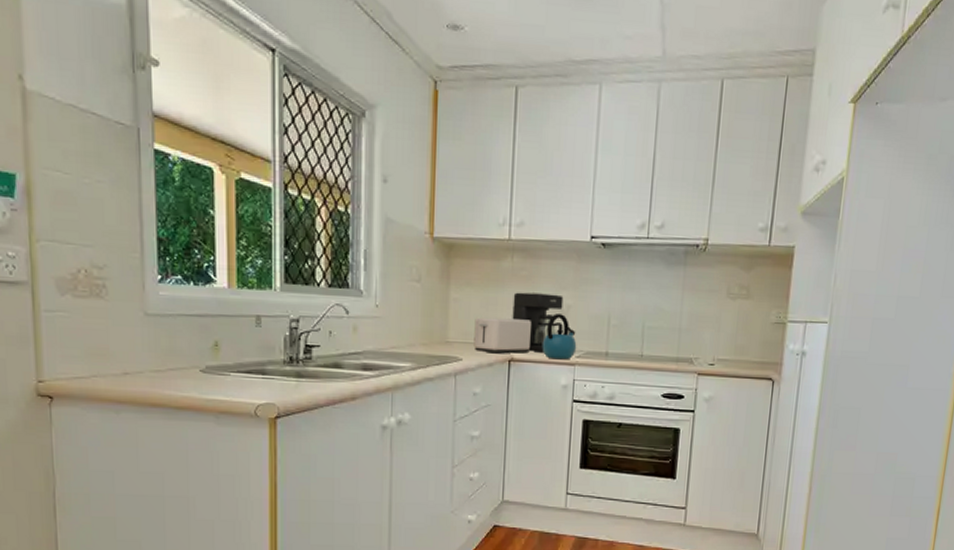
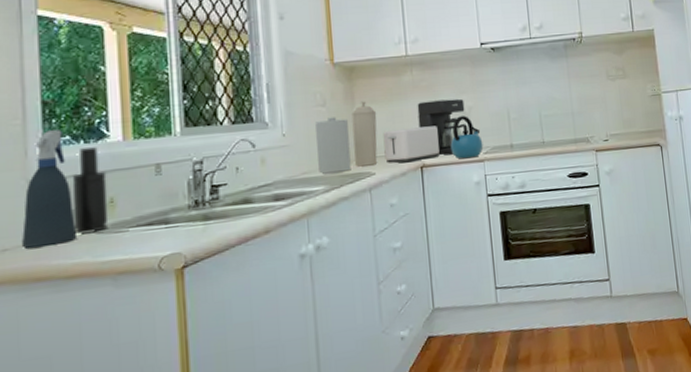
spray bottle: none [140,268,185,376] -> present [22,130,76,249]
soap dispenser: none [183,290,213,372] -> present [73,147,109,235]
paper towel holder: none [406,294,441,352] -> present [315,117,351,174]
canister: none [444,283,471,351] -> present [351,101,378,167]

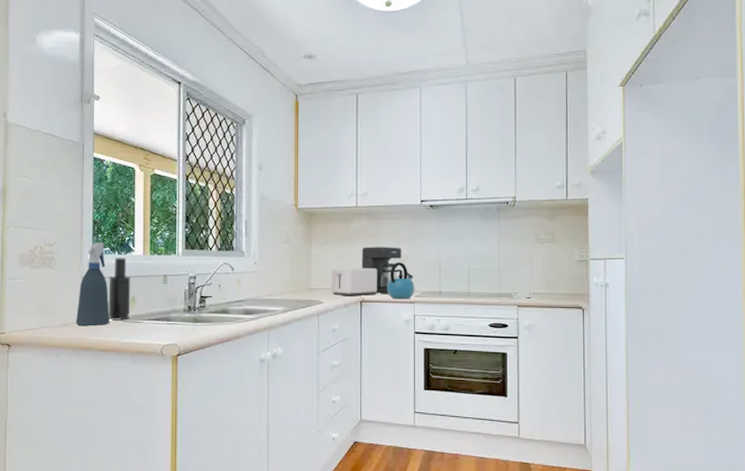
paper towel holder: present [315,117,351,174] -> none [278,252,305,298]
canister: present [351,101,378,167] -> none [308,242,328,295]

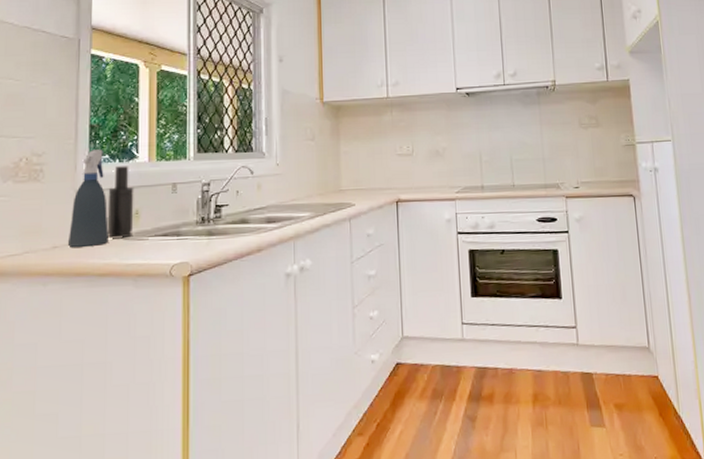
toaster: present [332,268,377,297] -> none [363,163,414,197]
coffee maker: present [362,247,403,294] -> none [395,139,442,192]
kettle: present [387,262,415,299] -> none [424,156,455,197]

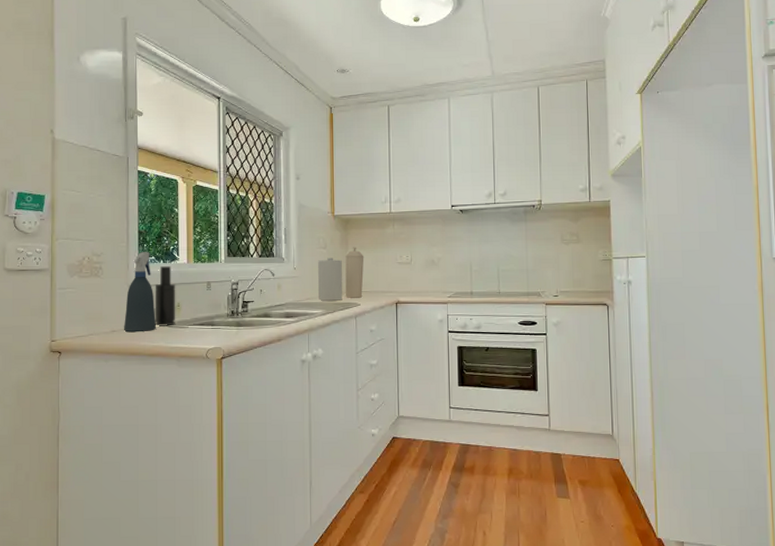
paper towel holder: none [304,151,334,202] -> present [317,258,342,301]
canister: none [336,138,359,197] -> present [345,247,364,298]

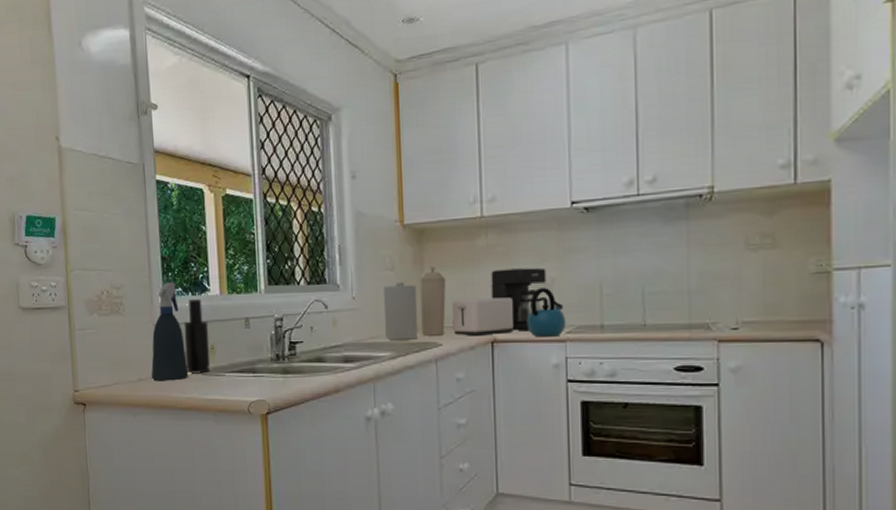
toaster: none [368,271,412,299] -> present [452,297,514,336]
coffee maker: none [396,250,436,296] -> present [491,267,549,331]
kettle: none [420,265,448,300] -> present [526,288,566,337]

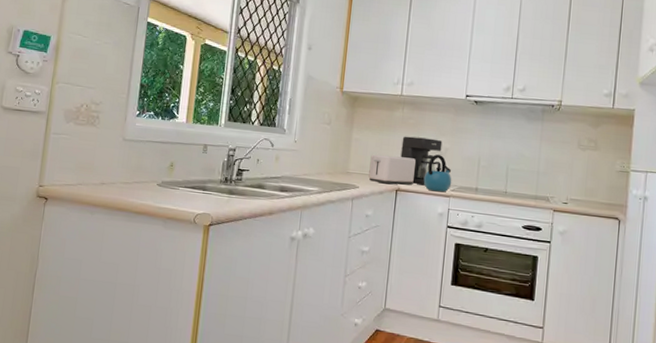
spray bottle: present [151,282,188,380] -> none [114,106,150,188]
soap dispenser: present [185,299,210,374] -> none [145,123,172,185]
paper towel holder: present [384,282,418,340] -> none [316,134,345,181]
canister: present [420,267,446,336] -> none [345,126,369,180]

